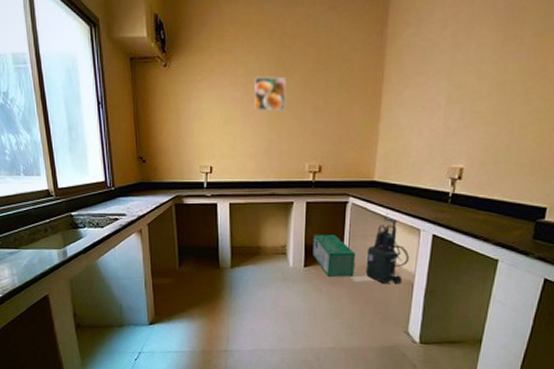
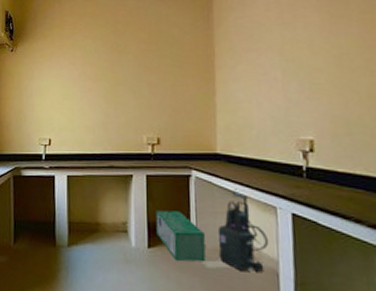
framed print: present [253,77,286,111] -> none [90,57,120,87]

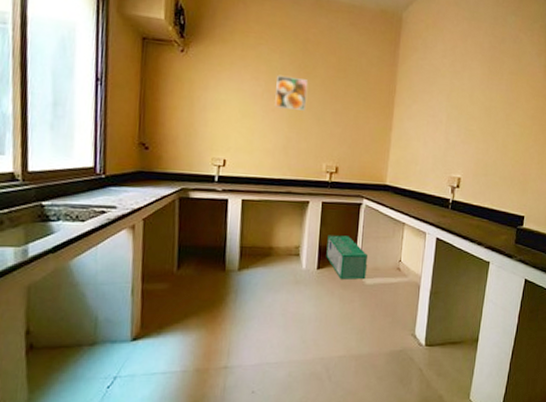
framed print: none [90,57,120,87] -> present [274,76,307,111]
vacuum cleaner: present [217,189,269,273] -> none [376,216,417,287]

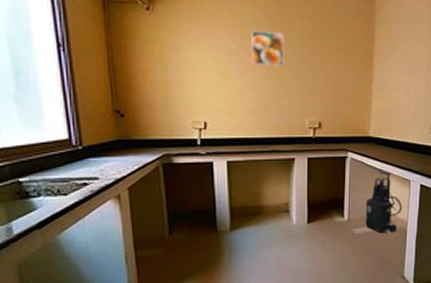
storage bin: present [326,235,367,281] -> none [315,189,355,232]
vacuum cleaner: none [376,216,417,287] -> present [365,167,403,233]

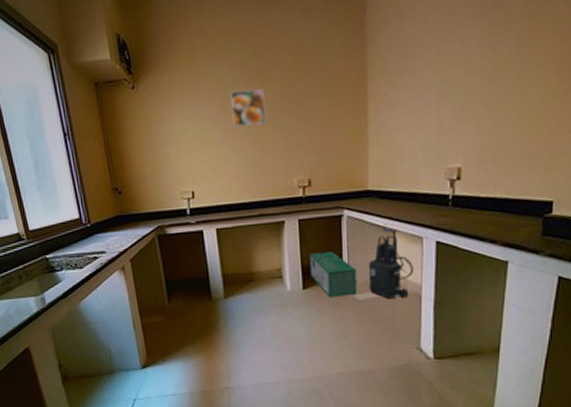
storage bin: none [315,189,355,232] -> present [309,251,357,298]

